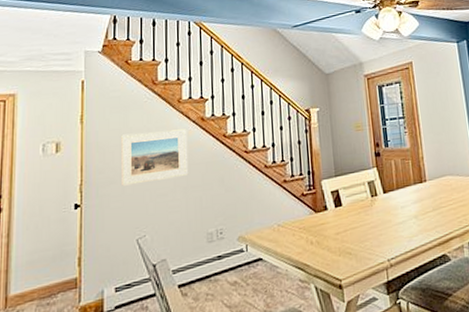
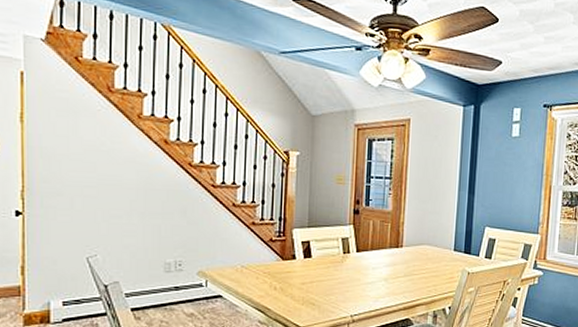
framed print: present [121,129,189,186] -> none [70,143,148,201]

